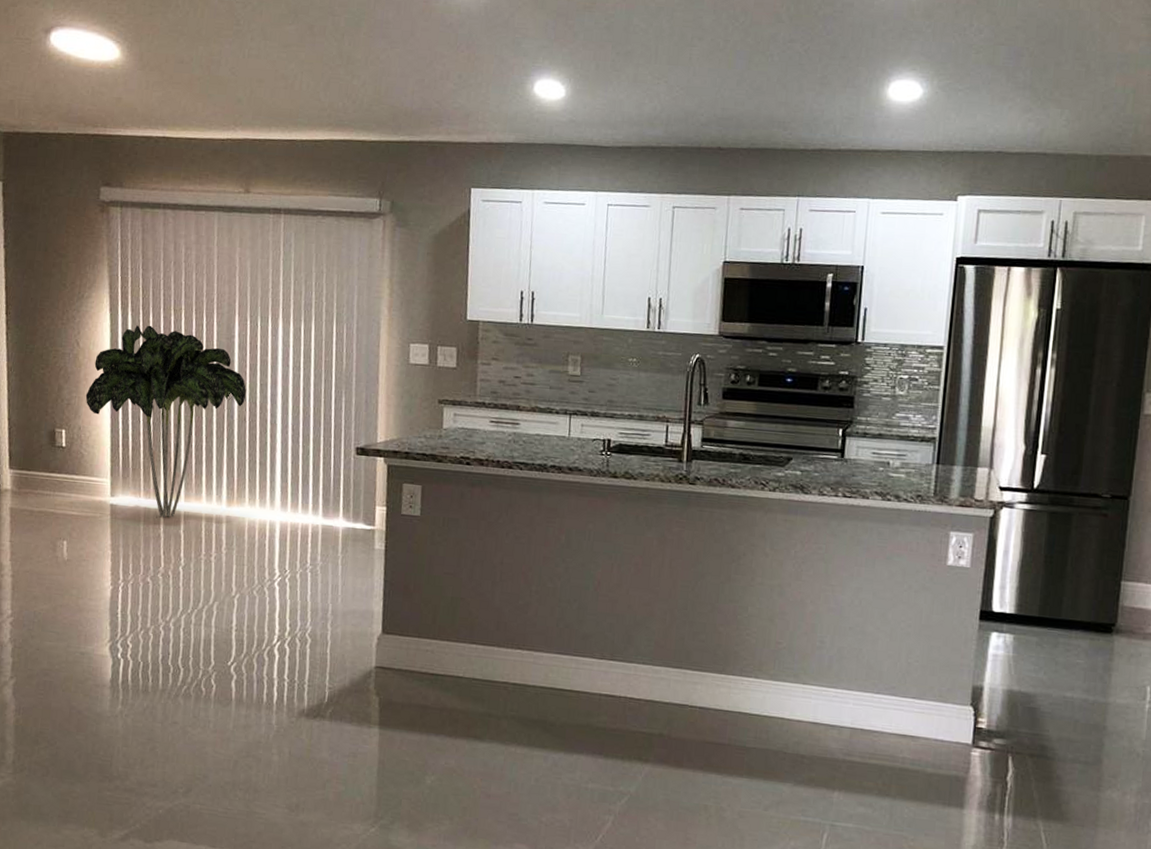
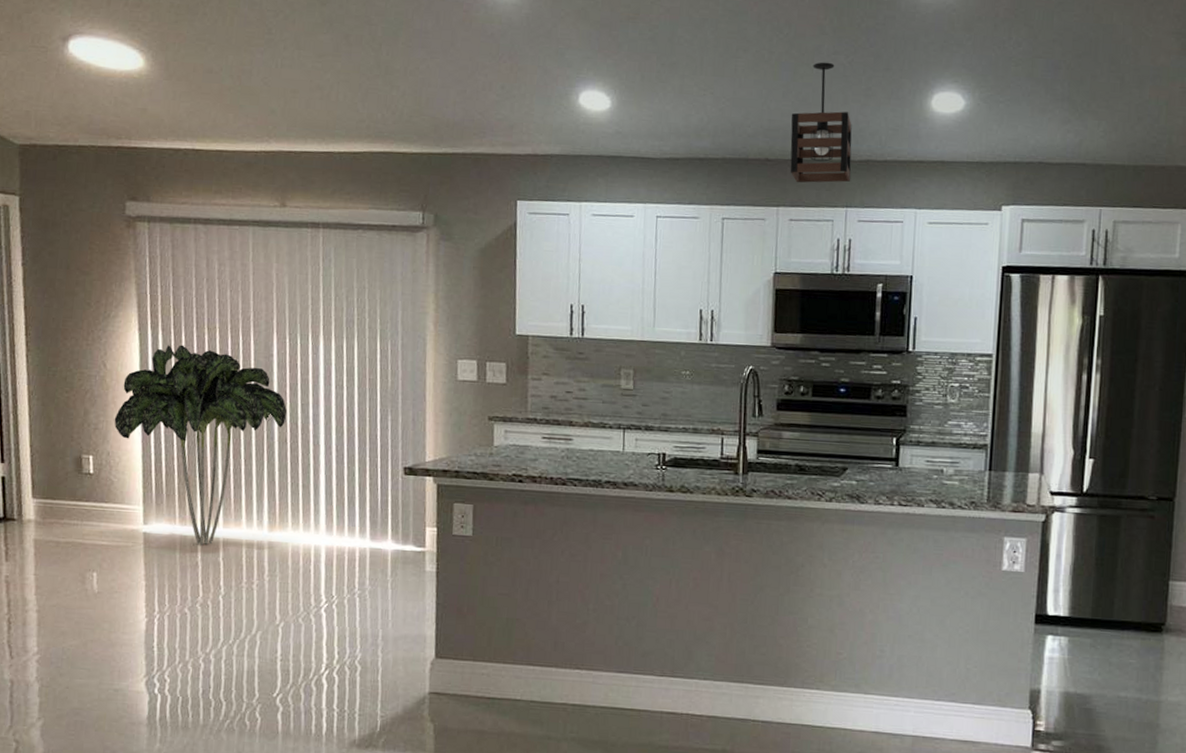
pendant light: none [742,50,806,172] -> present [790,62,852,183]

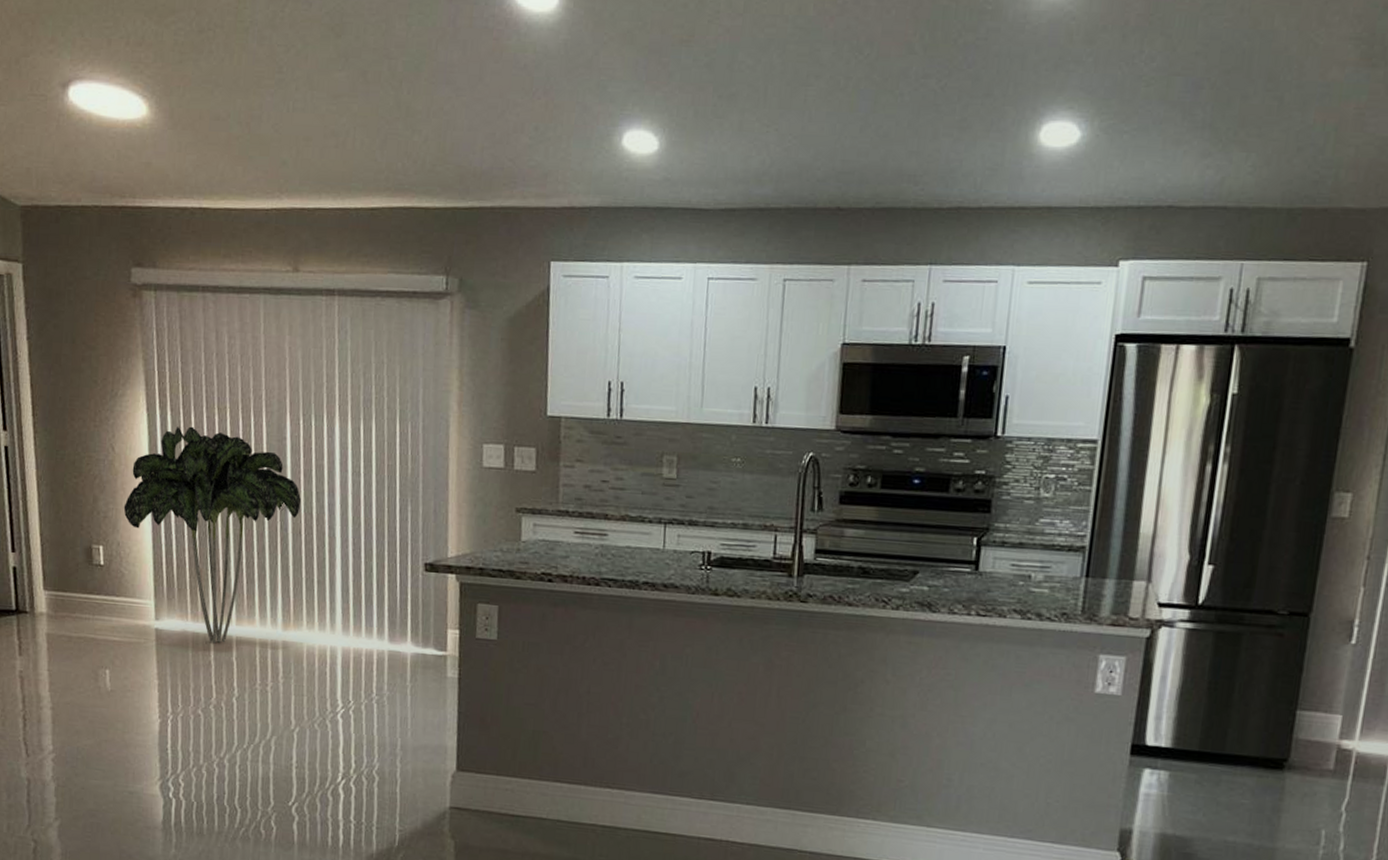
pendant light: present [790,62,852,183] -> none [865,88,942,237]

